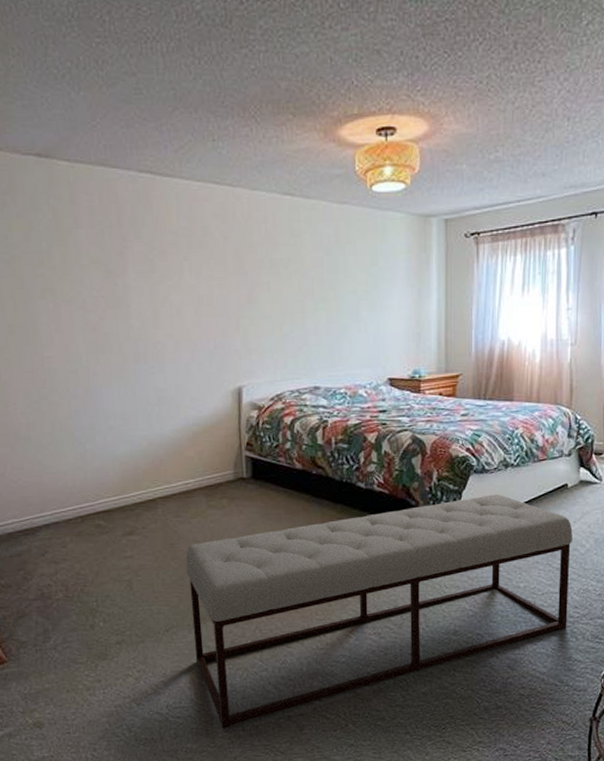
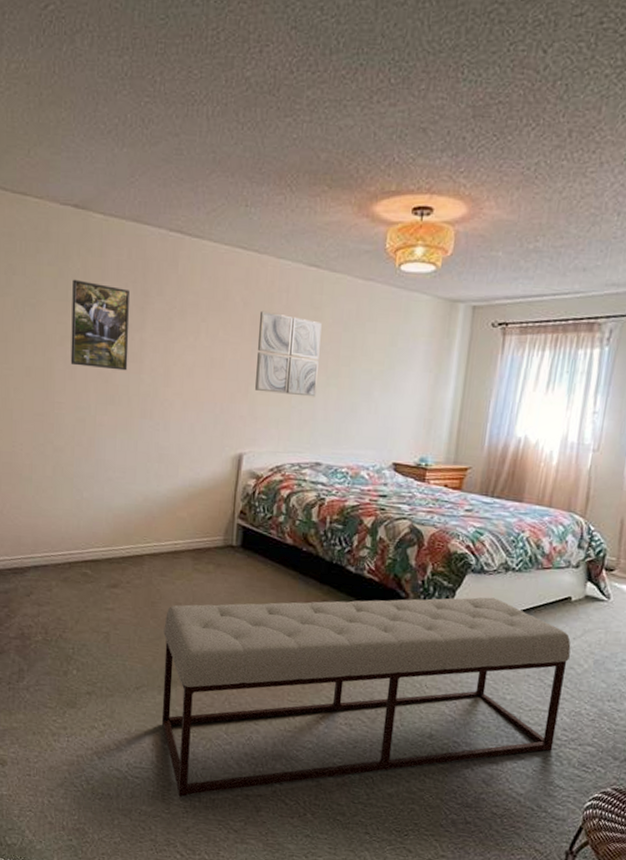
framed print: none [45,230,115,318] -> present [70,279,131,371]
wall art: none [240,243,306,324] -> present [255,310,322,397]

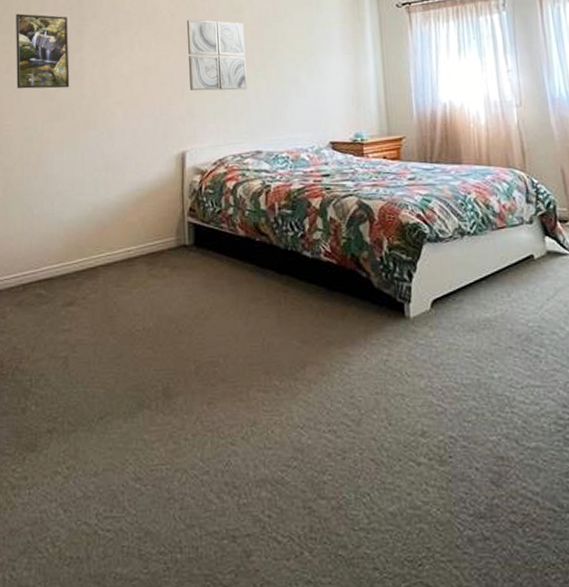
bench: present [161,597,571,797] -> none [124,266,558,550]

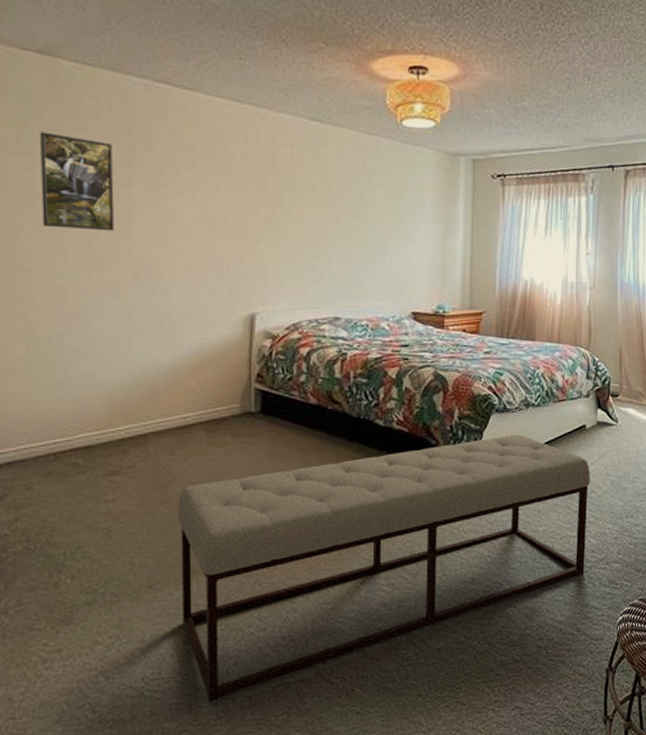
bench: none [124,266,558,550] -> present [177,434,590,703]
wall art: present [186,19,247,91] -> none [262,165,329,251]

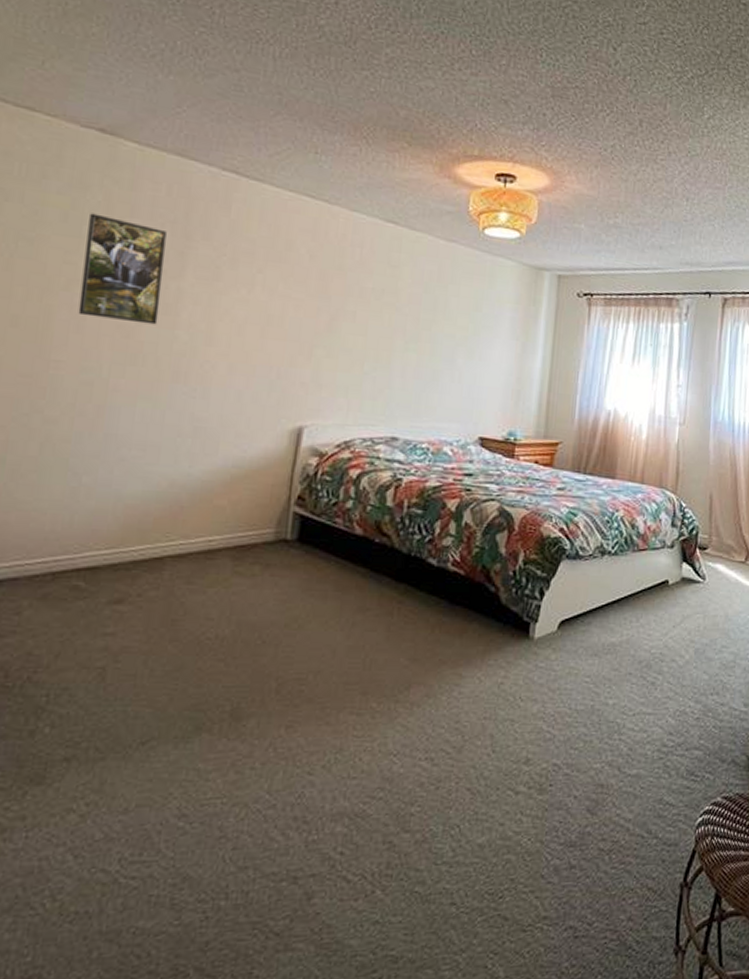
bench: present [177,434,590,703] -> none [175,586,671,897]

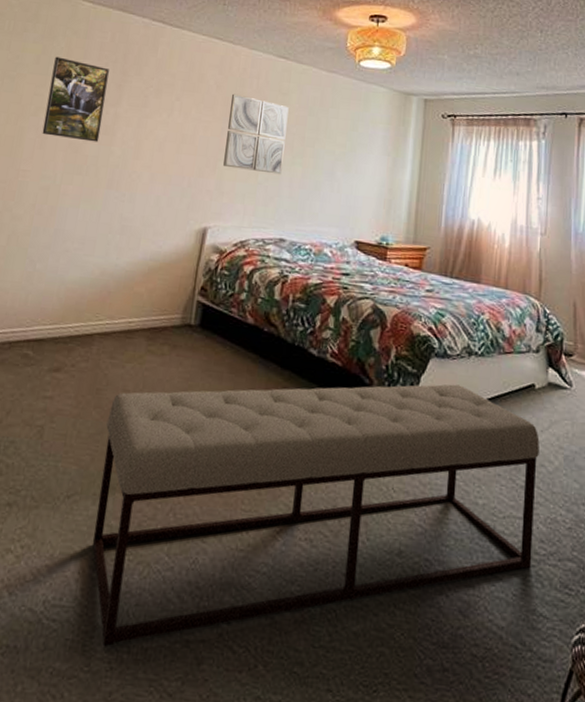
bench: none [175,586,671,897] -> present [92,384,540,647]
wall art: none [321,265,400,363] -> present [223,93,289,175]

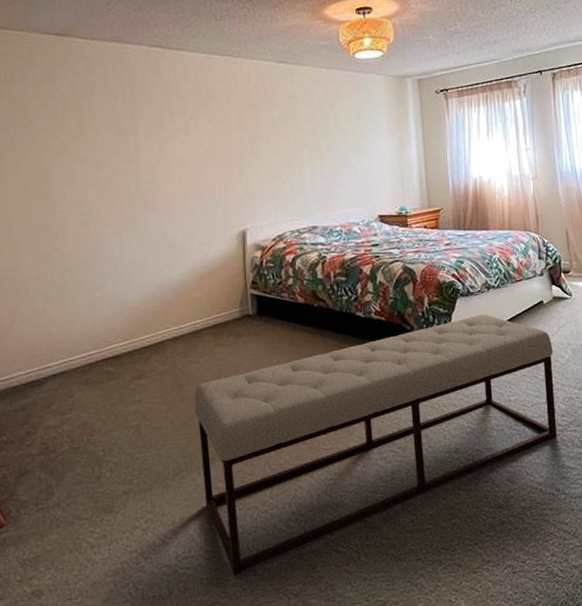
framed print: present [42,56,110,143] -> none [61,97,126,175]
wall art: present [223,93,289,175] -> none [242,104,303,173]

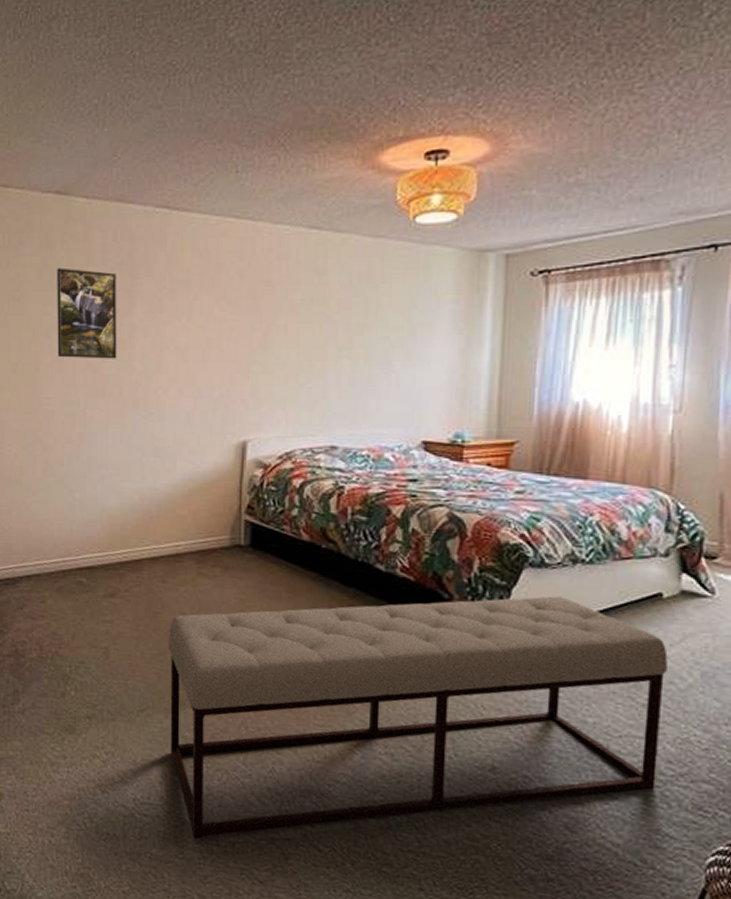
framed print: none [61,97,126,175] -> present [57,268,117,359]

